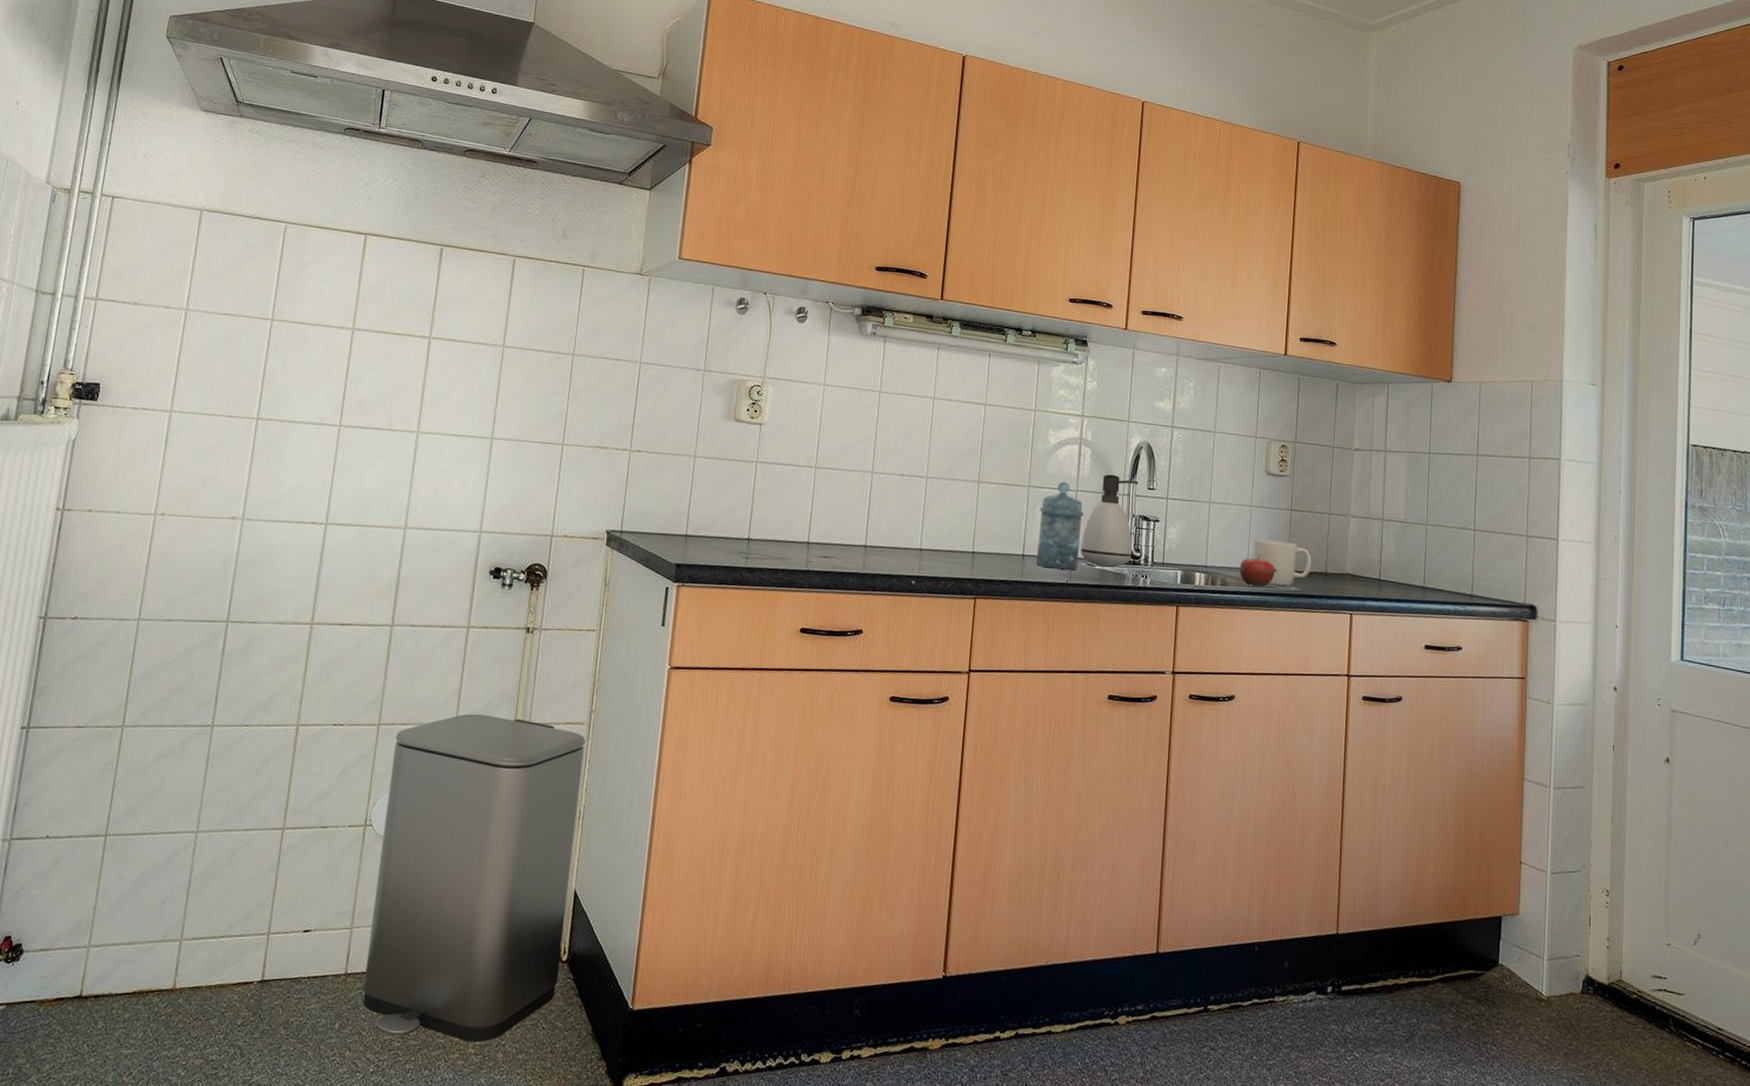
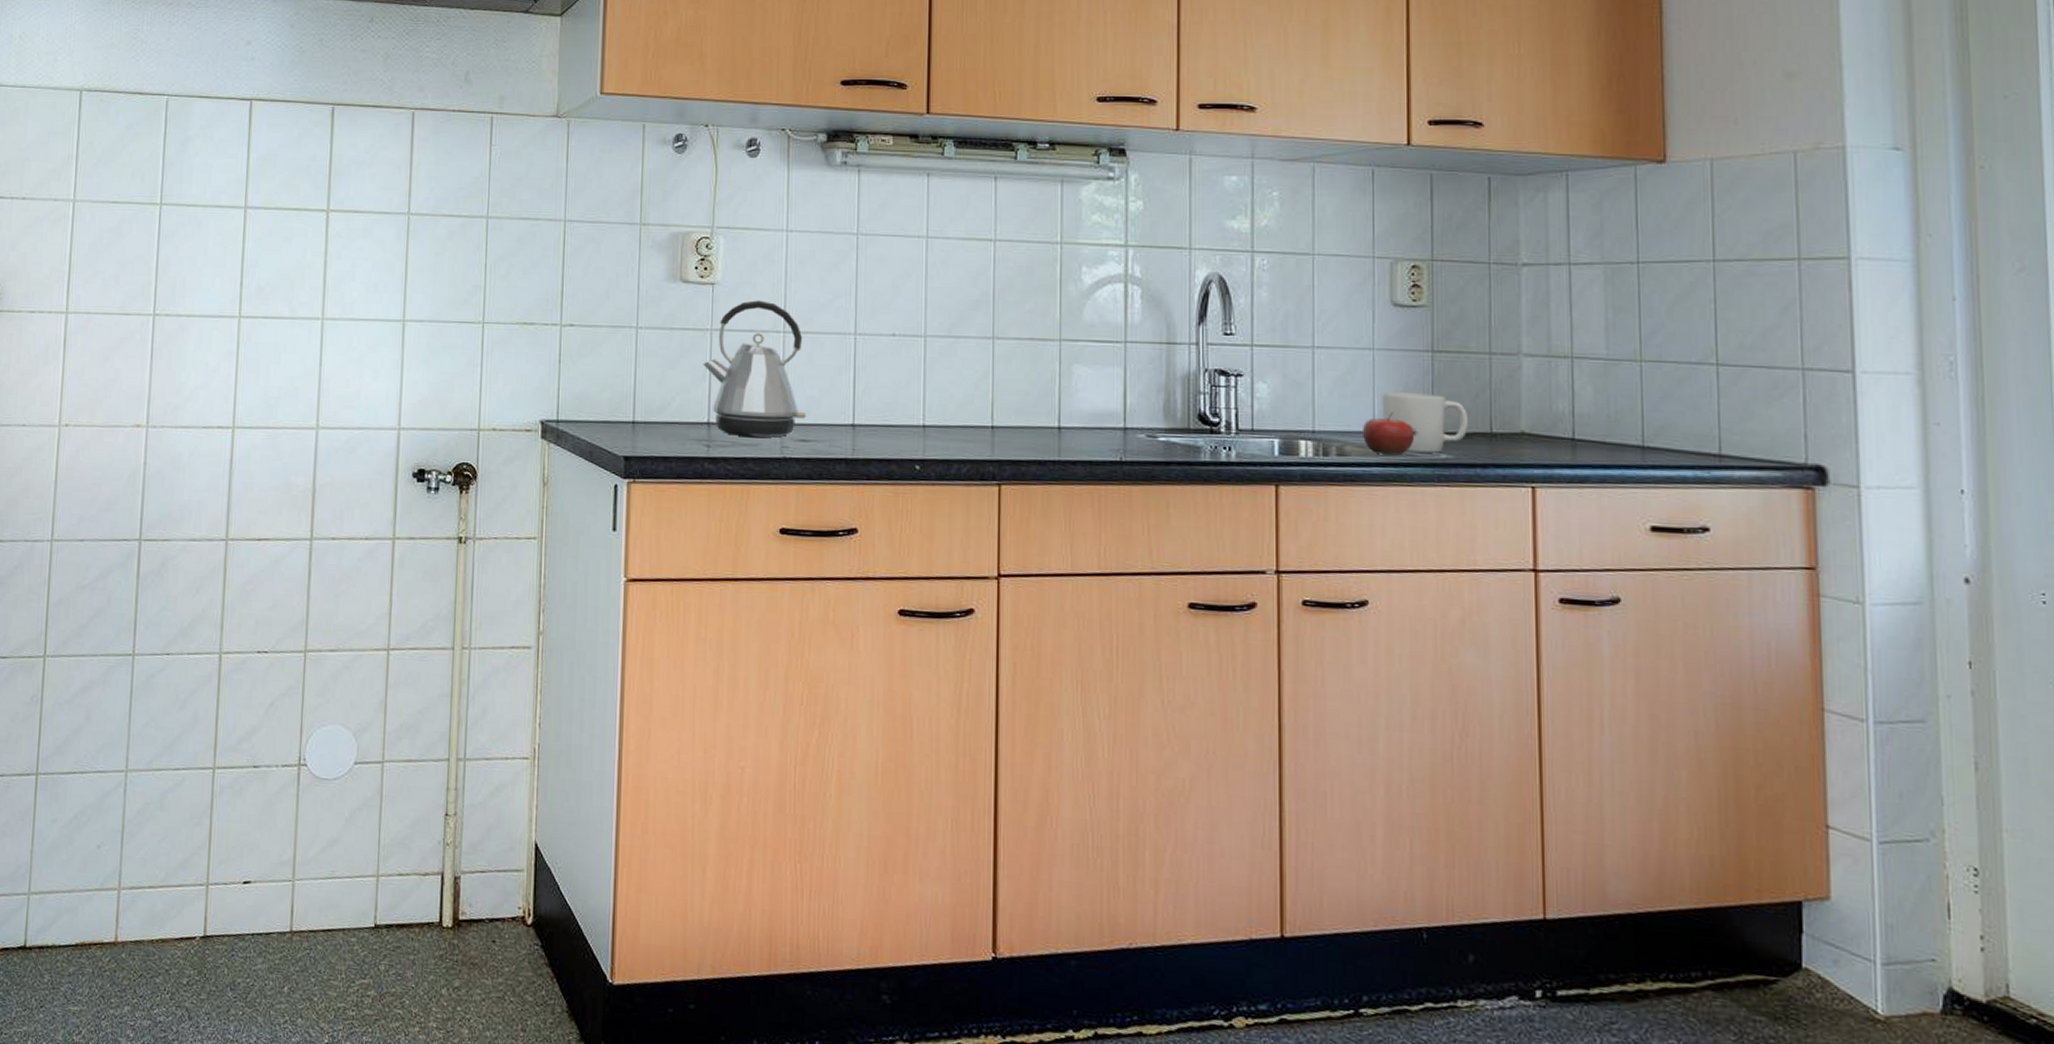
pedal bin: present [363,714,585,1042] -> none [311,638,534,1014]
kettle: none [747,440,830,554] -> present [703,300,806,438]
canister: present [1036,482,1084,571] -> none [1076,332,1137,444]
soap dispenser: present [1081,474,1139,568] -> none [1137,318,1210,439]

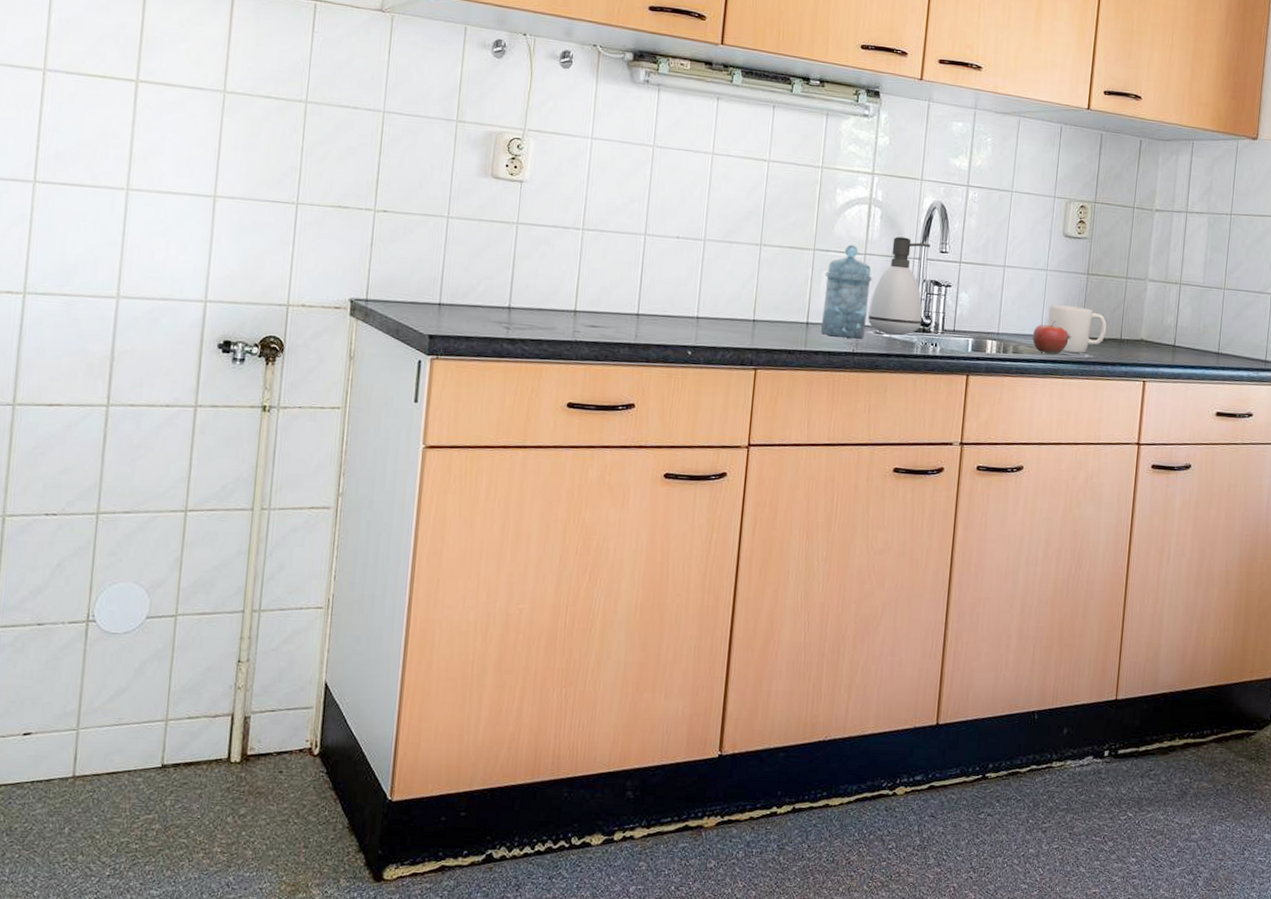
kettle: present [703,300,806,438] -> none [508,199,599,323]
canister: none [1076,332,1137,444] -> present [821,244,872,339]
soap dispenser: none [1137,318,1210,439] -> present [868,236,931,336]

